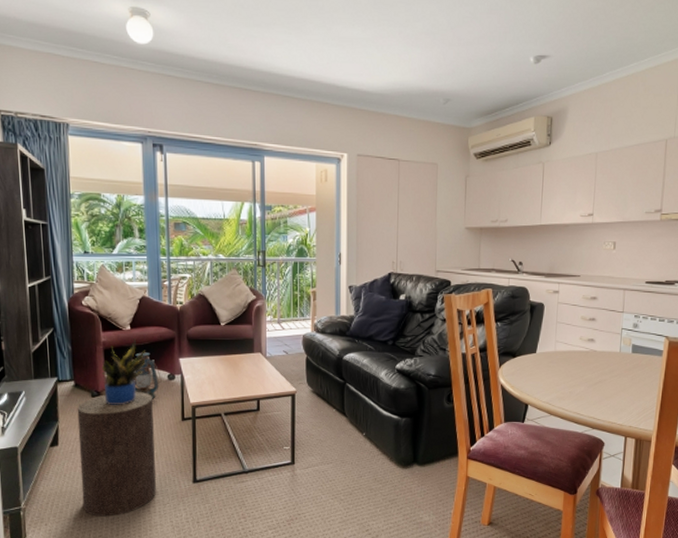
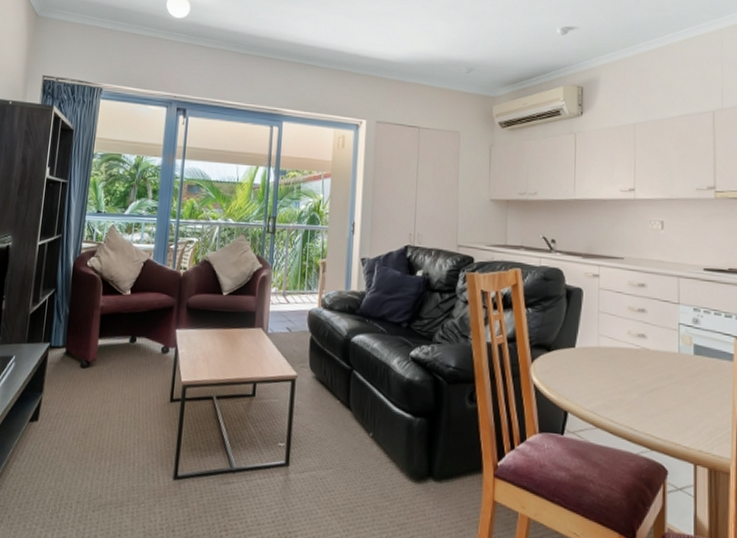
stool: present [77,392,156,517] -> none [51,365,143,513]
potted plant: present [101,338,145,405] -> none [94,304,142,379]
lantern: present [132,352,162,399] -> none [125,320,155,375]

